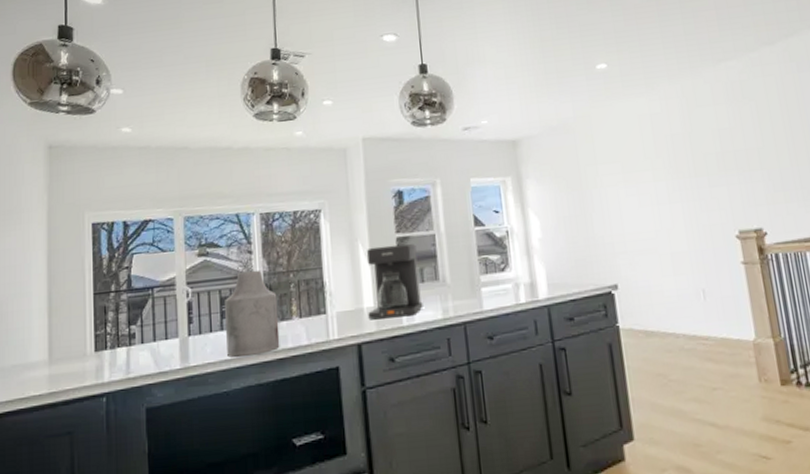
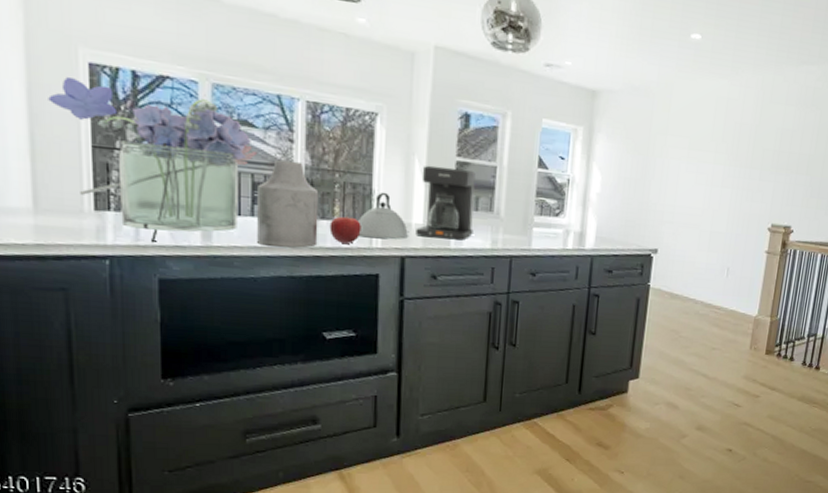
flower bouquet: none [62,232,223,374] -> present [48,77,258,244]
fruit: none [289,310,318,341] -> present [329,214,361,244]
kettle: none [314,282,361,332] -> present [358,192,408,240]

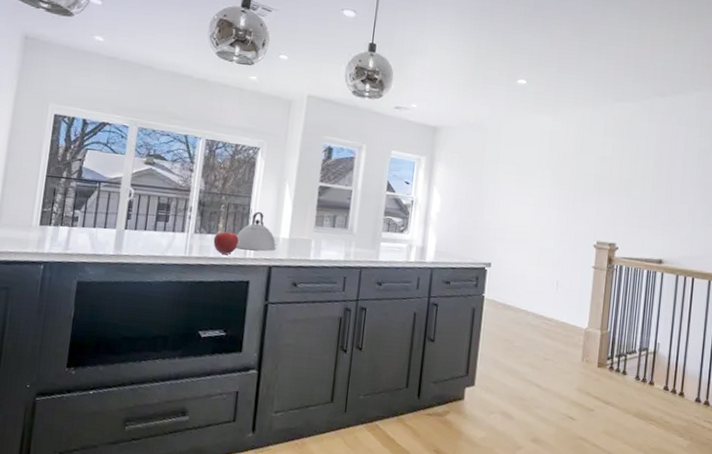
flower bouquet: present [48,77,258,244] -> none [22,125,165,252]
vase: present [257,160,319,249] -> none [156,185,208,258]
coffee maker: present [416,165,476,240] -> none [282,189,334,253]

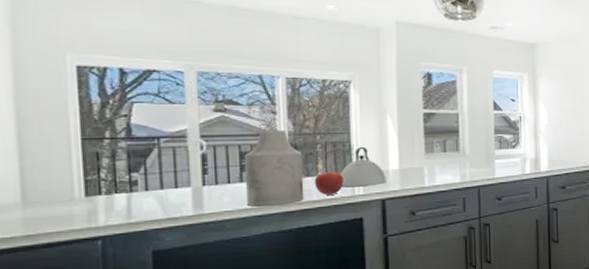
vase: none [156,185,208,258] -> present [245,129,305,208]

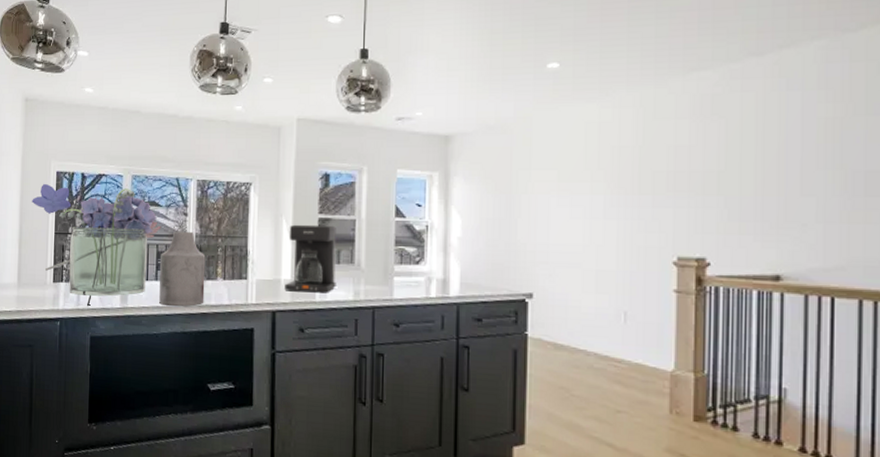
flower bouquet: none [36,81,244,219] -> present [32,184,162,307]
fruit: present [314,169,344,195] -> none [213,274,239,301]
kettle: present [340,146,386,188] -> none [236,252,278,296]
coffee maker: none [393,119,444,180] -> present [284,224,336,293]

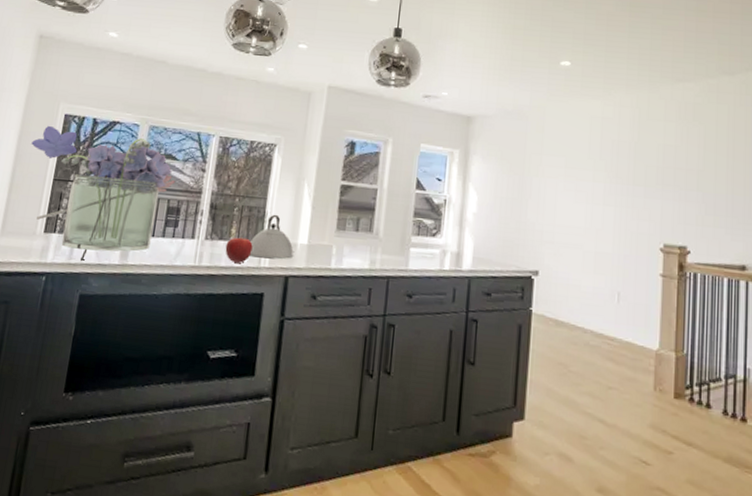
vase: present [159,231,206,307] -> none [163,187,220,268]
fruit: none [213,274,239,301] -> present [225,234,253,263]
kettle: none [236,252,278,296] -> present [250,214,294,259]
coffee maker: present [284,224,336,293] -> none [300,189,358,260]

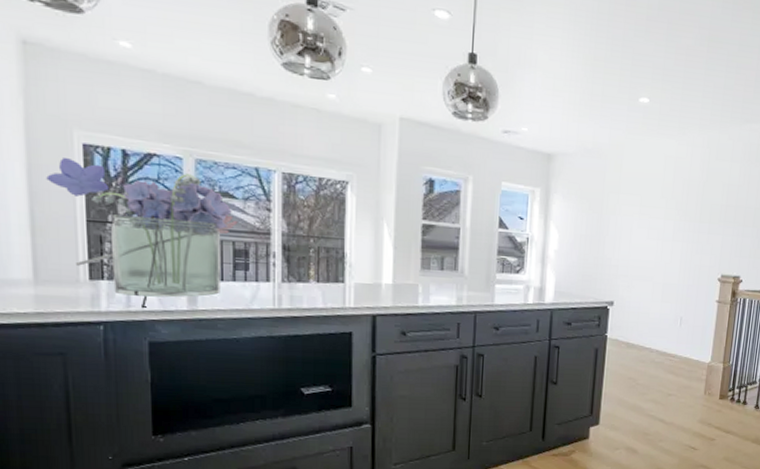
fruit: present [225,234,253,263] -> none [305,276,335,304]
kettle: present [250,214,294,259] -> none [332,255,379,299]

